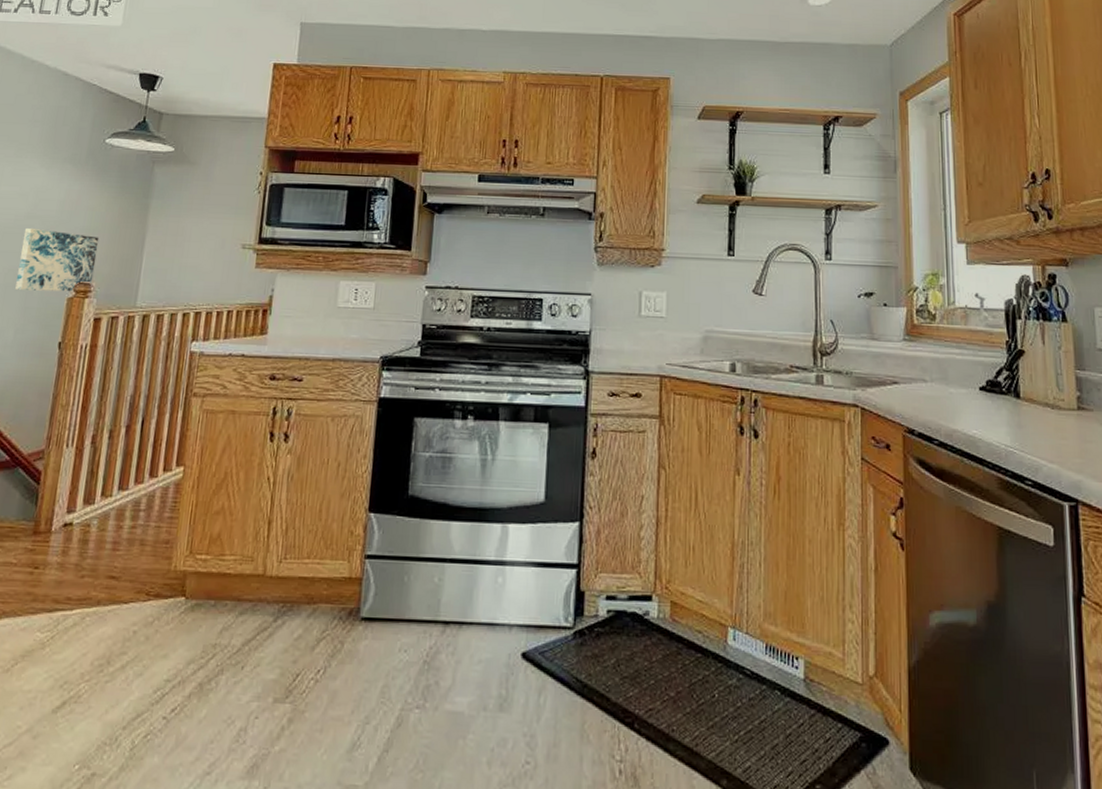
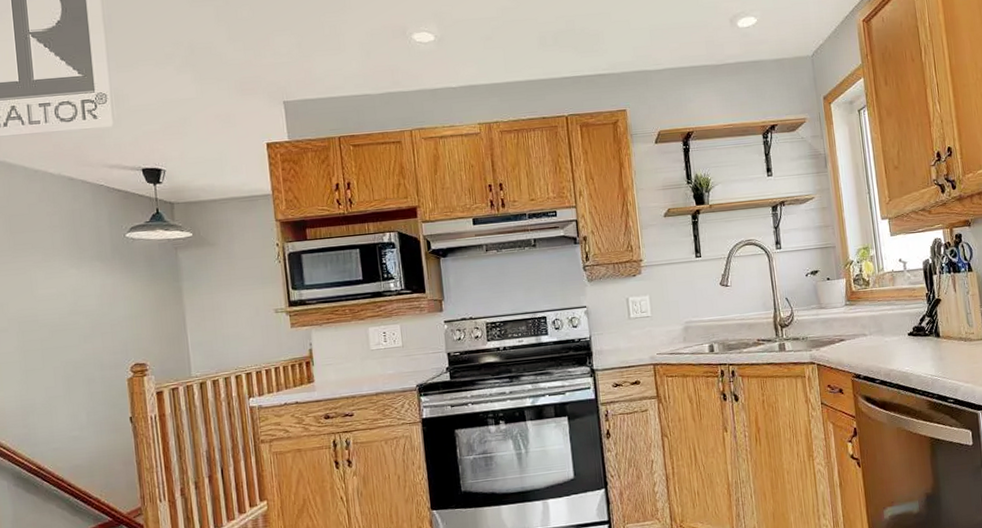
wall art: present [15,227,99,292] -> none [71,322,147,379]

